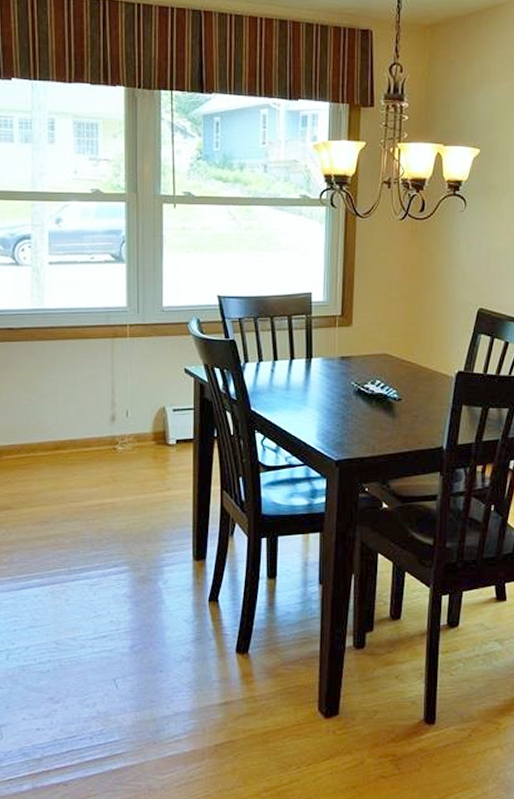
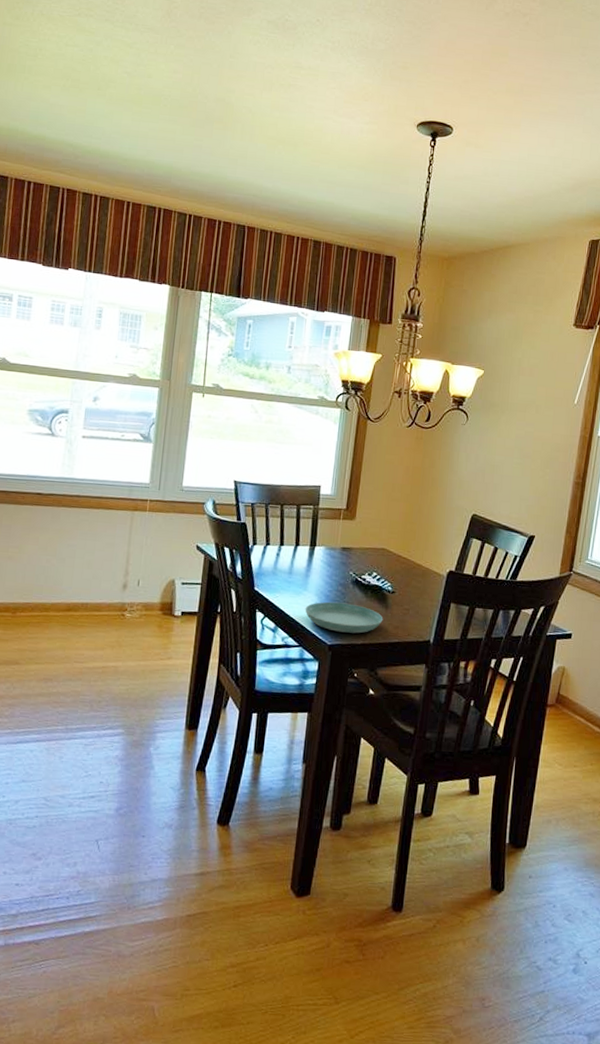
saucer: none [307,415,391,446] -> present [305,601,383,634]

